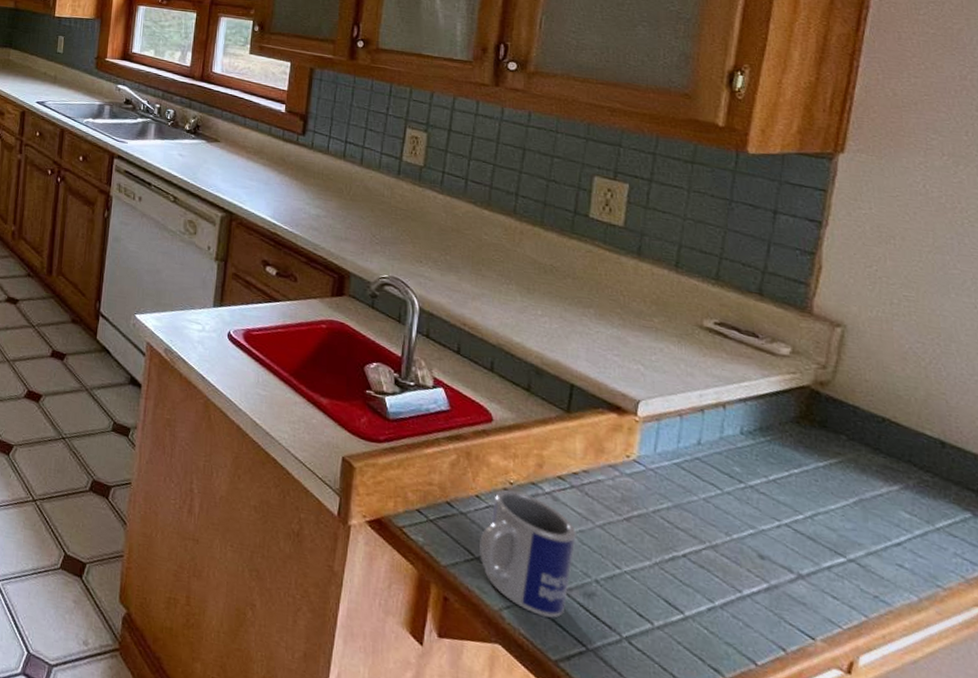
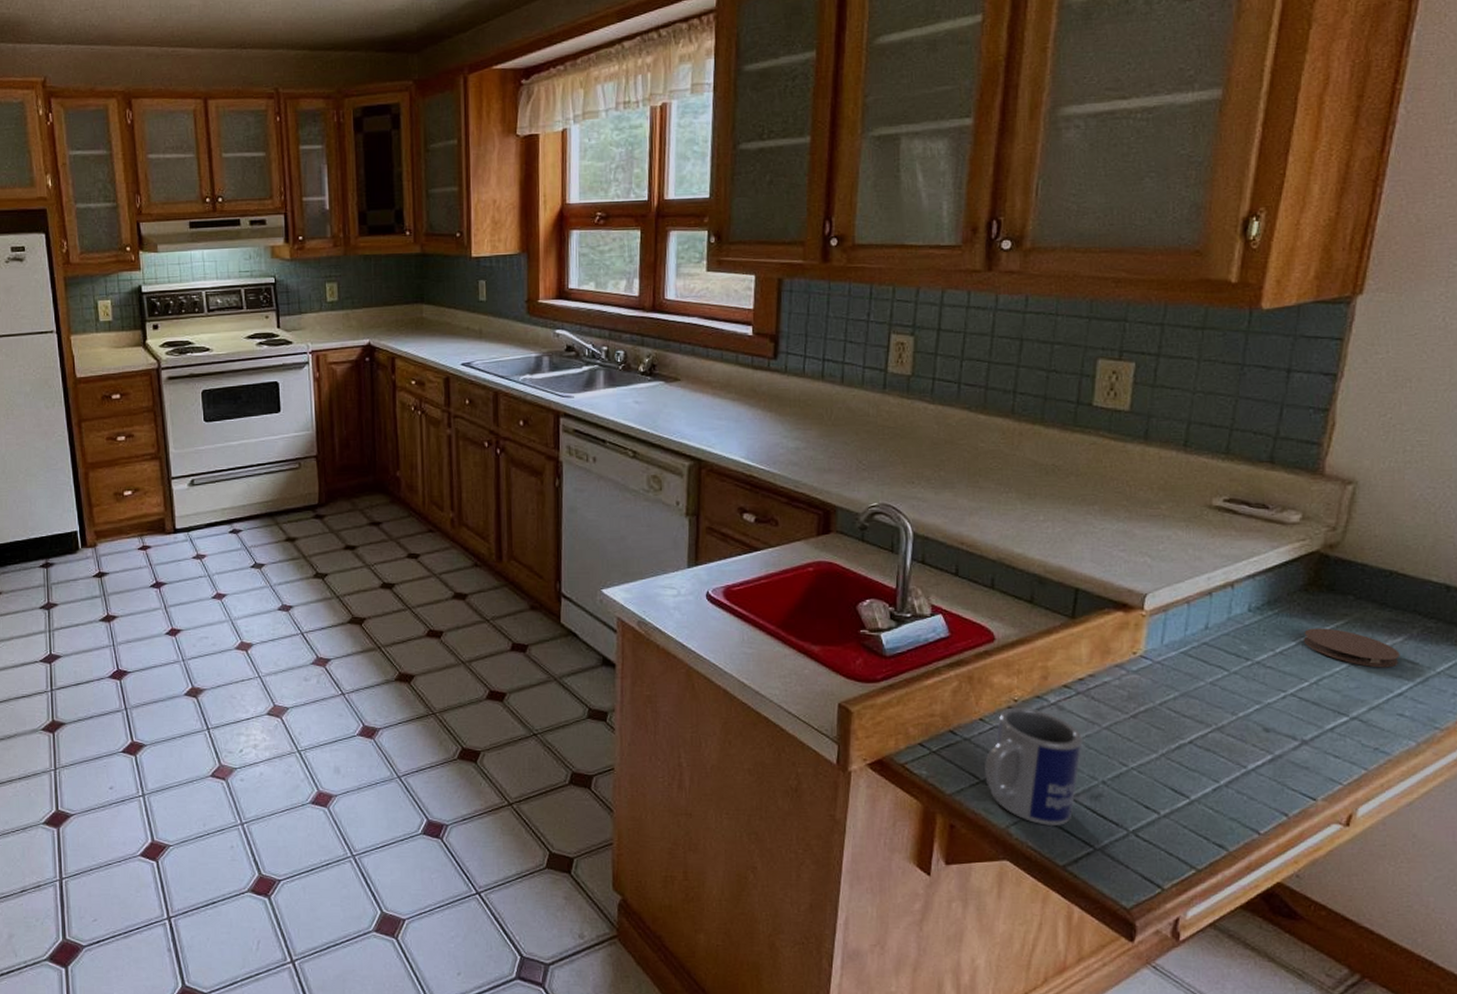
coaster: none [796,461,897,516] -> present [1303,628,1400,668]

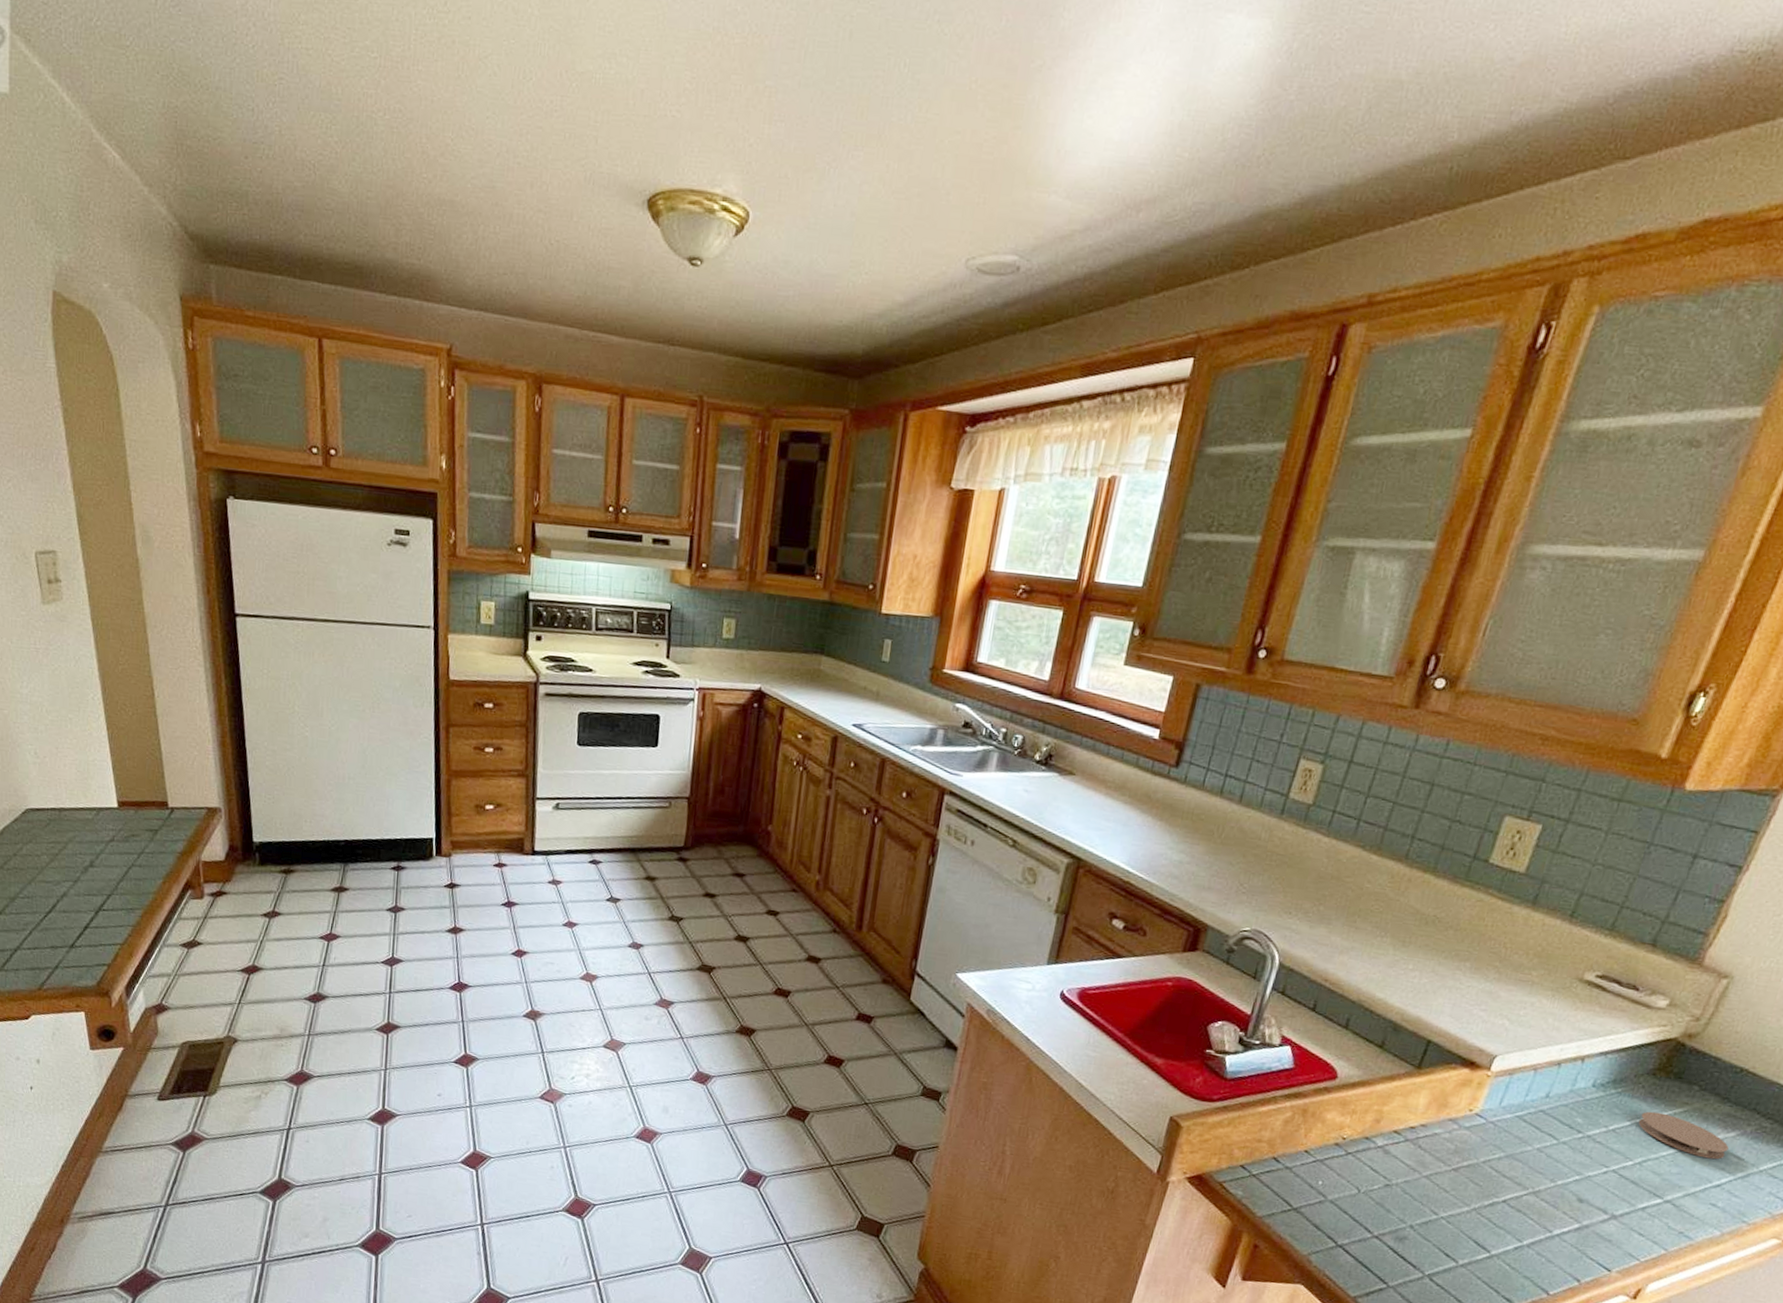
mug: present [985,707,1083,827] -> none [1298,1144,1401,1260]

